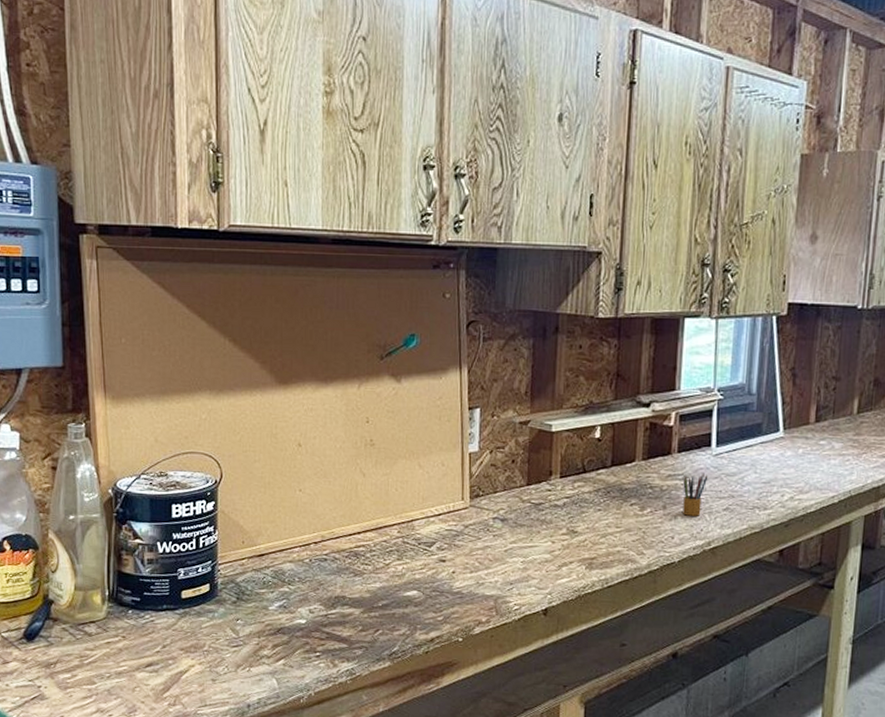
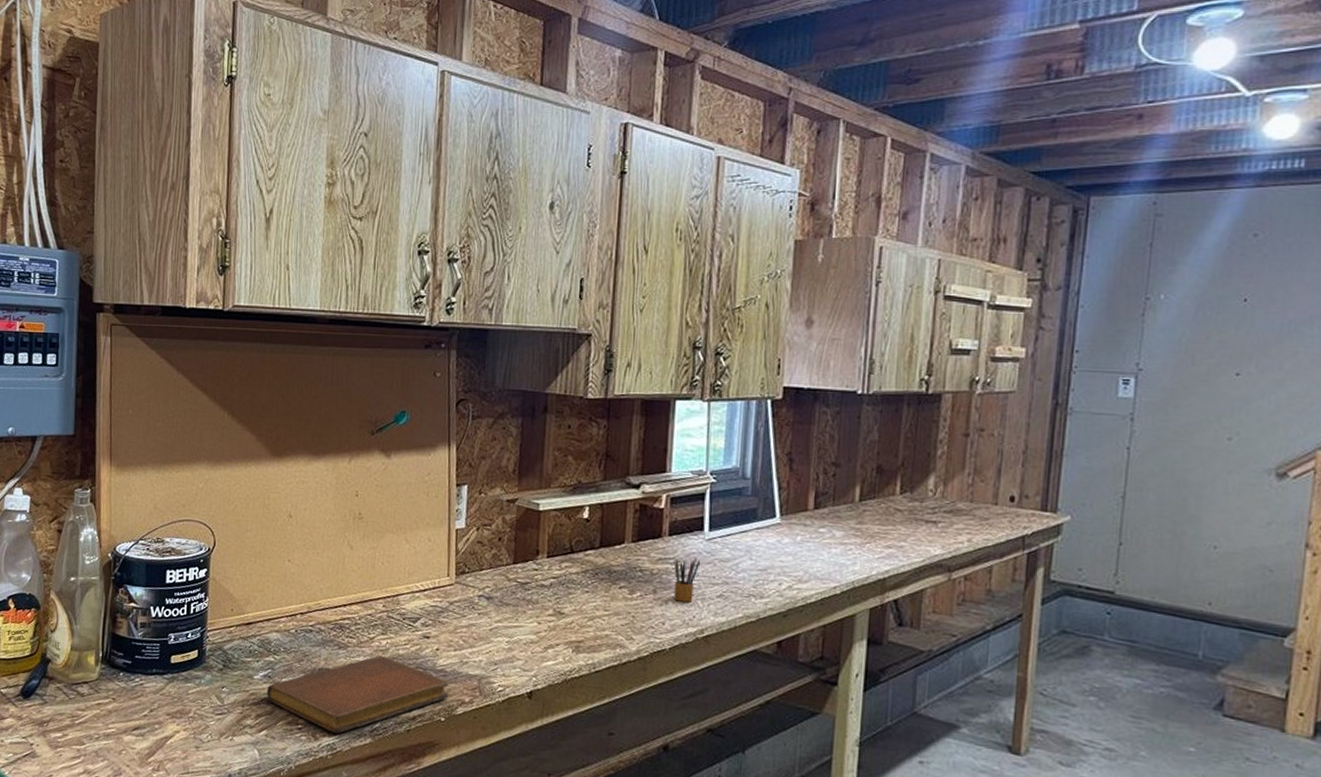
notebook: none [282,581,466,659] -> present [266,656,449,733]

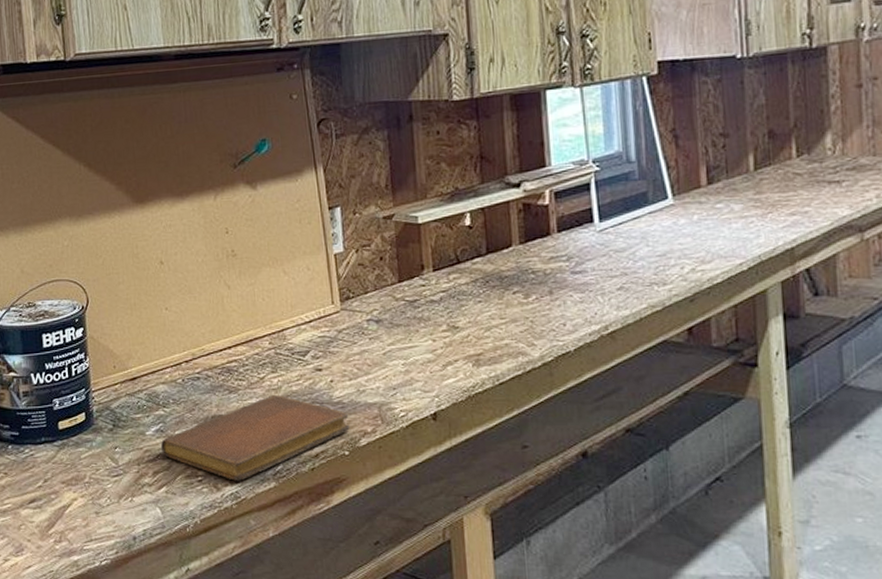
pencil box: present [674,557,701,602] -> none [568,251,596,300]

